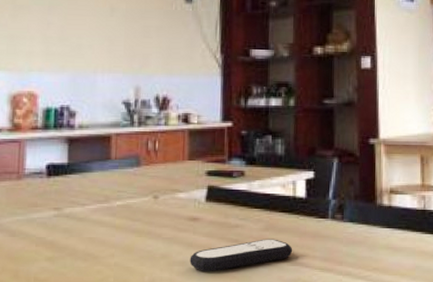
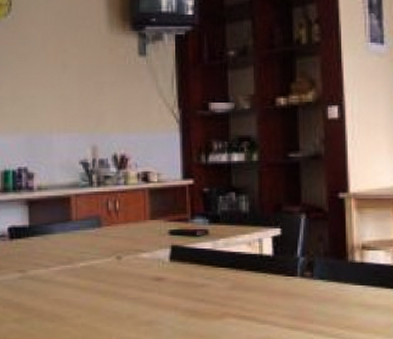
remote control: present [189,239,293,271] -> none [156,298,261,331]

